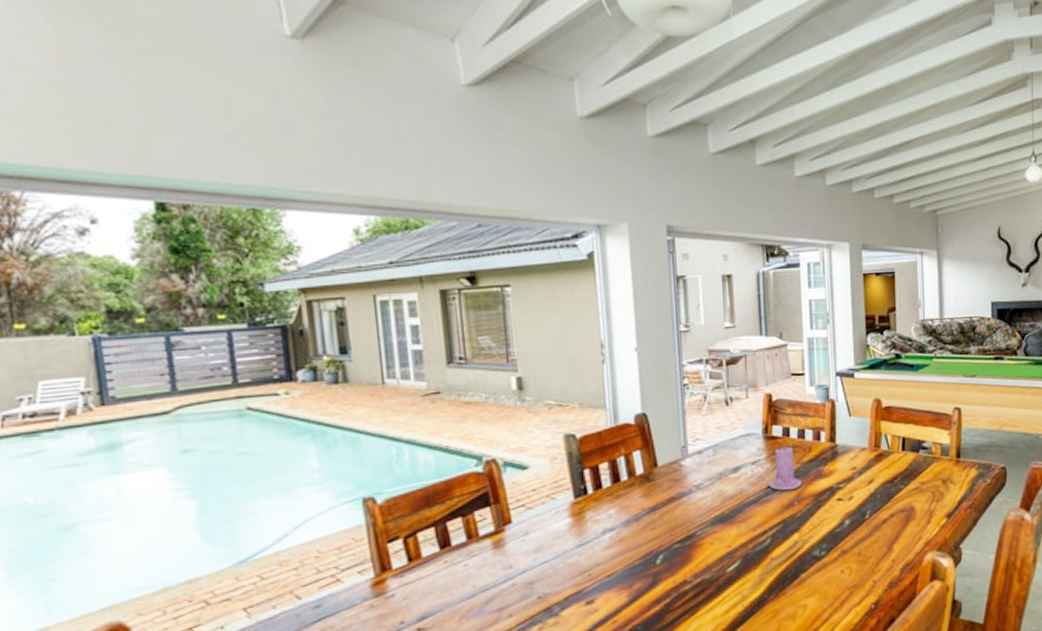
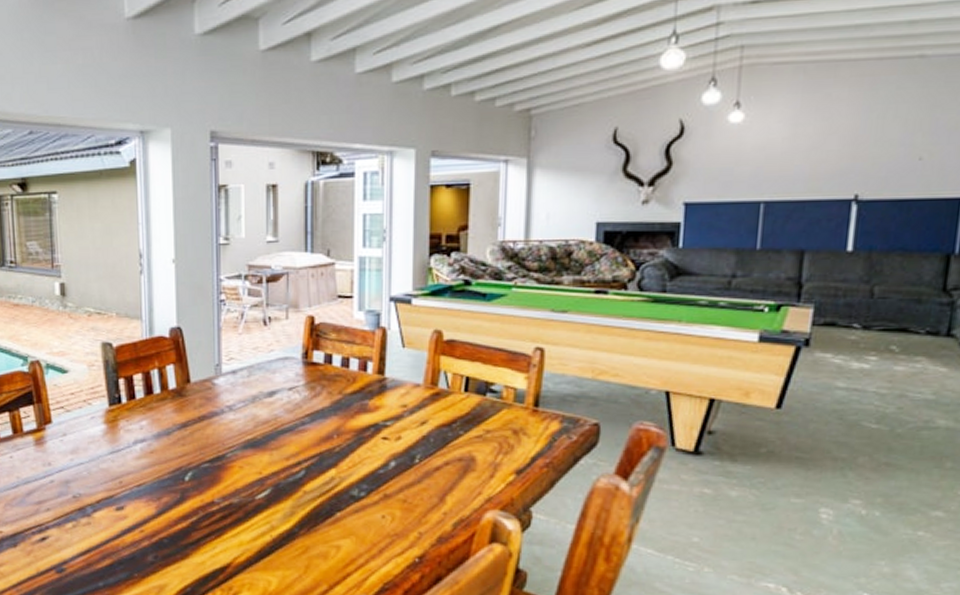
candle: present [766,442,802,491] -> none [303,370,343,422]

